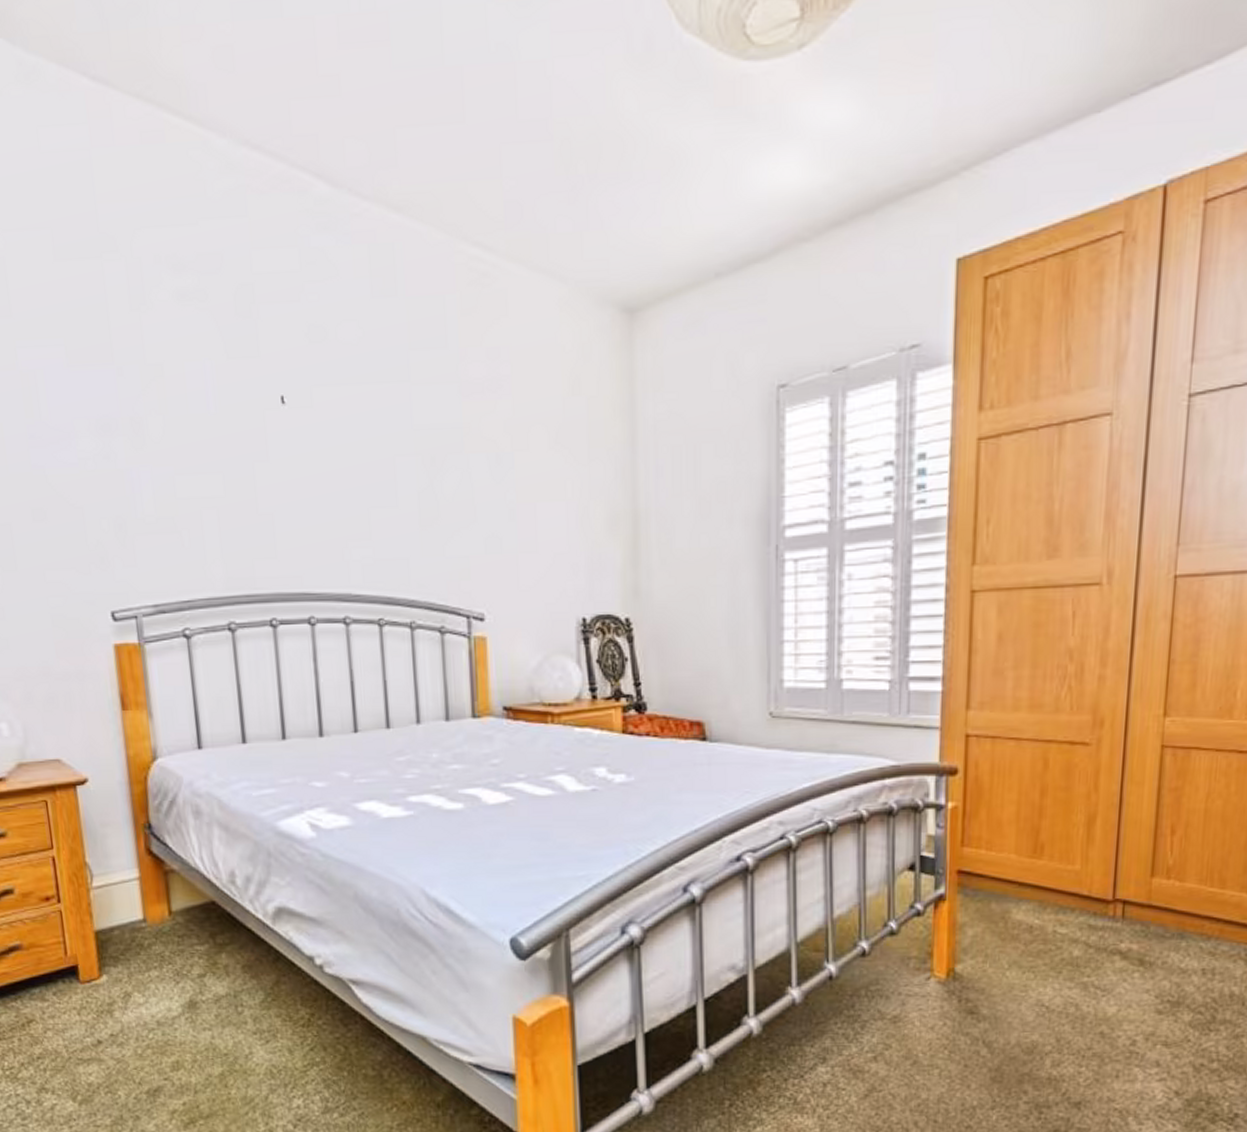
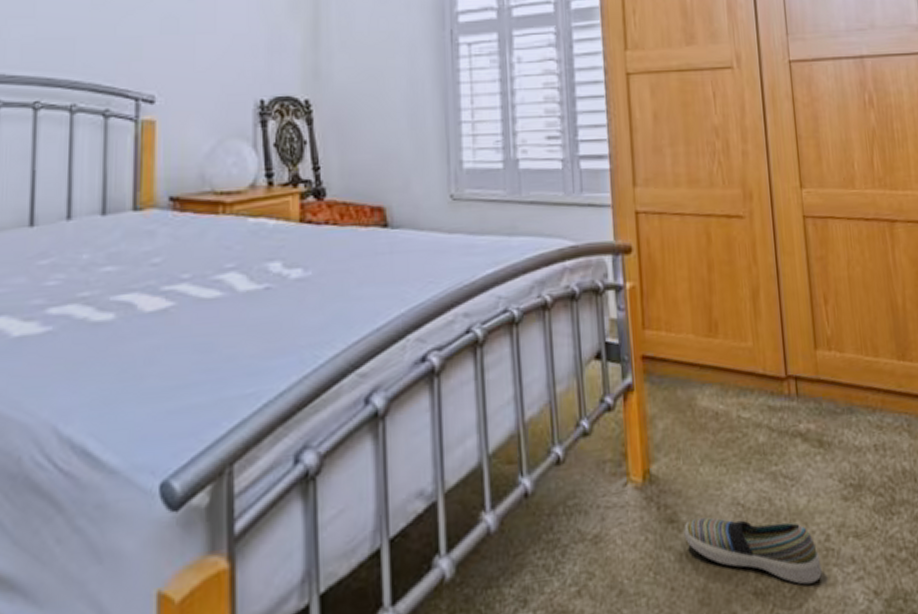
shoe: none [983,1014,1123,1078] -> present [684,517,822,585]

